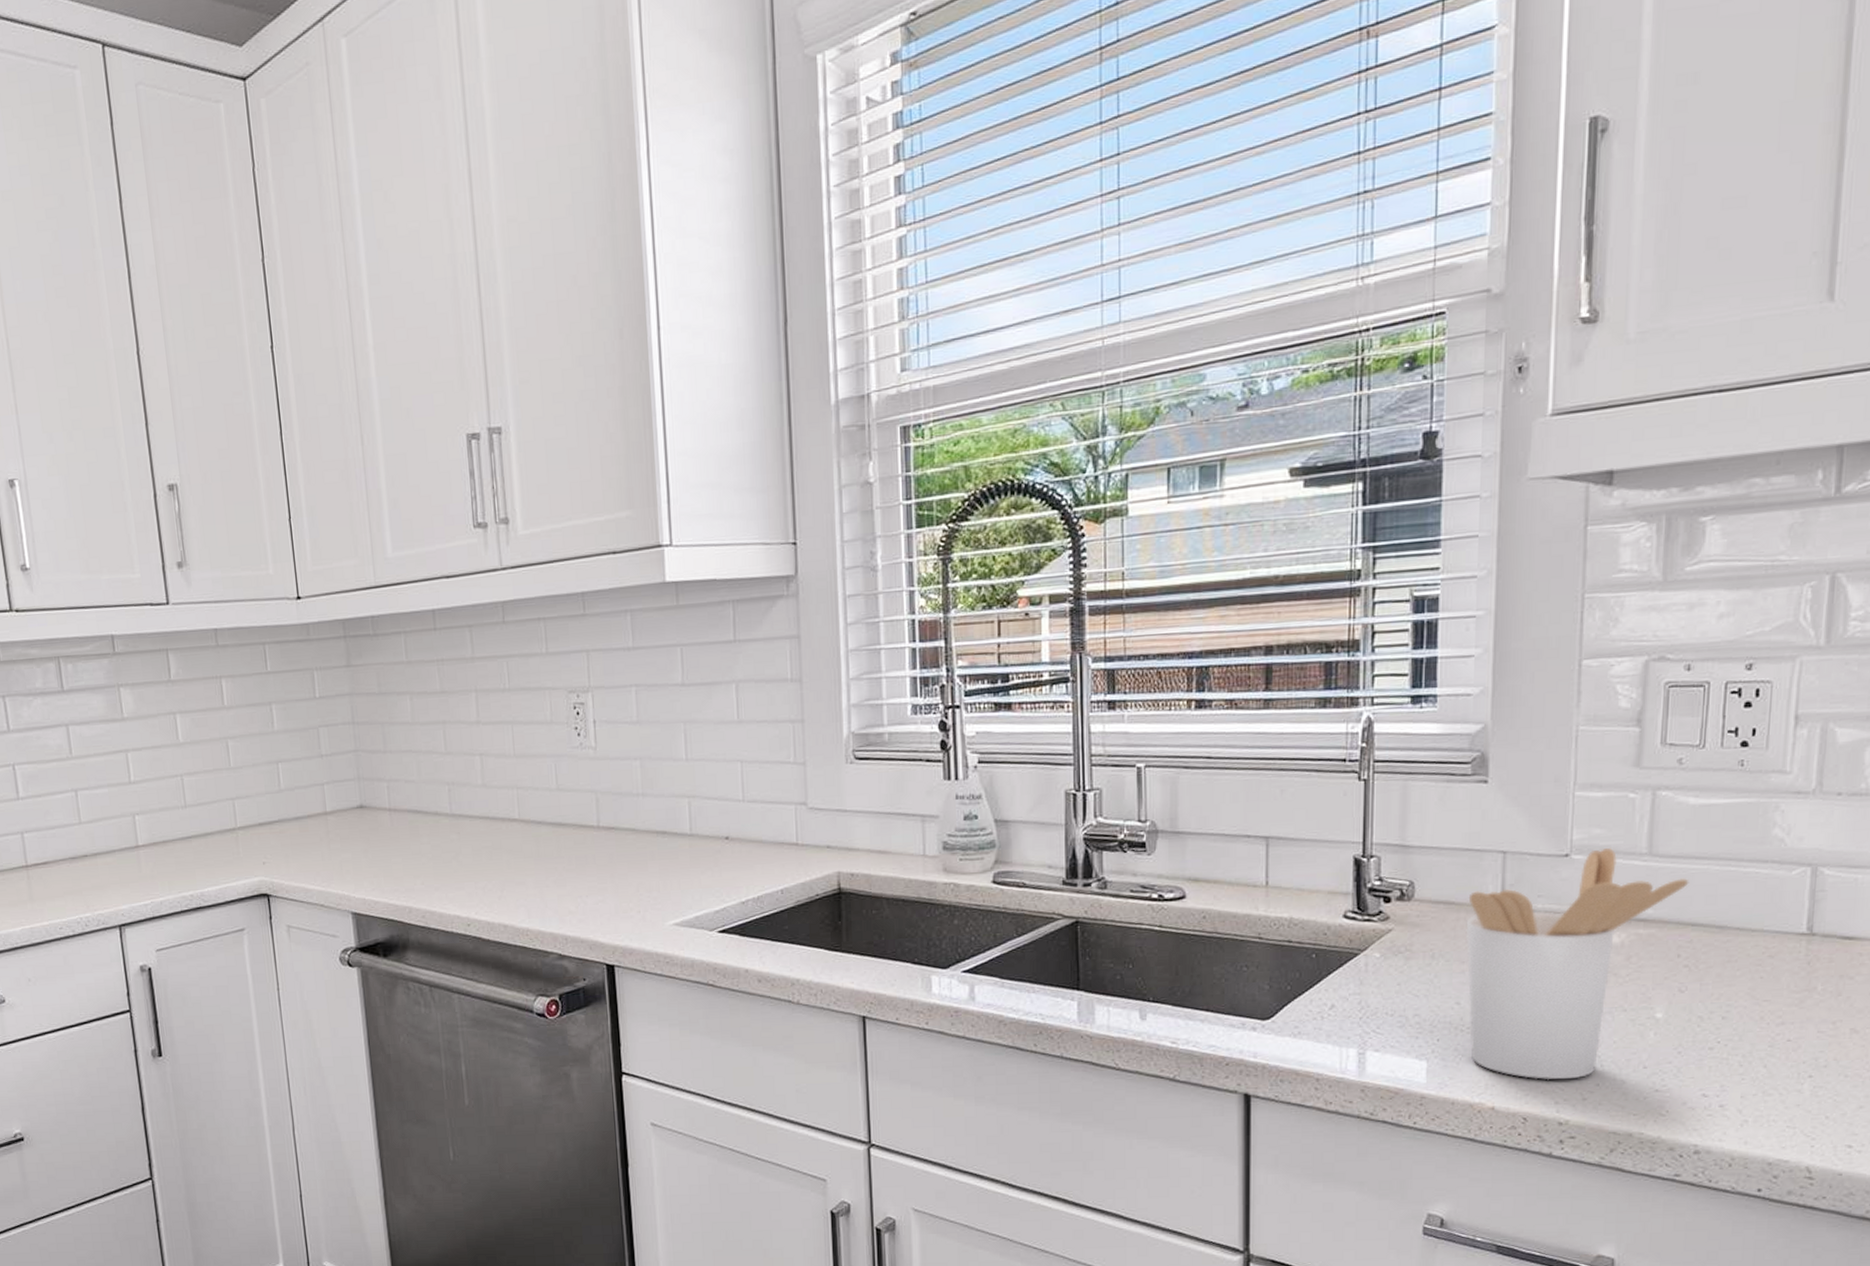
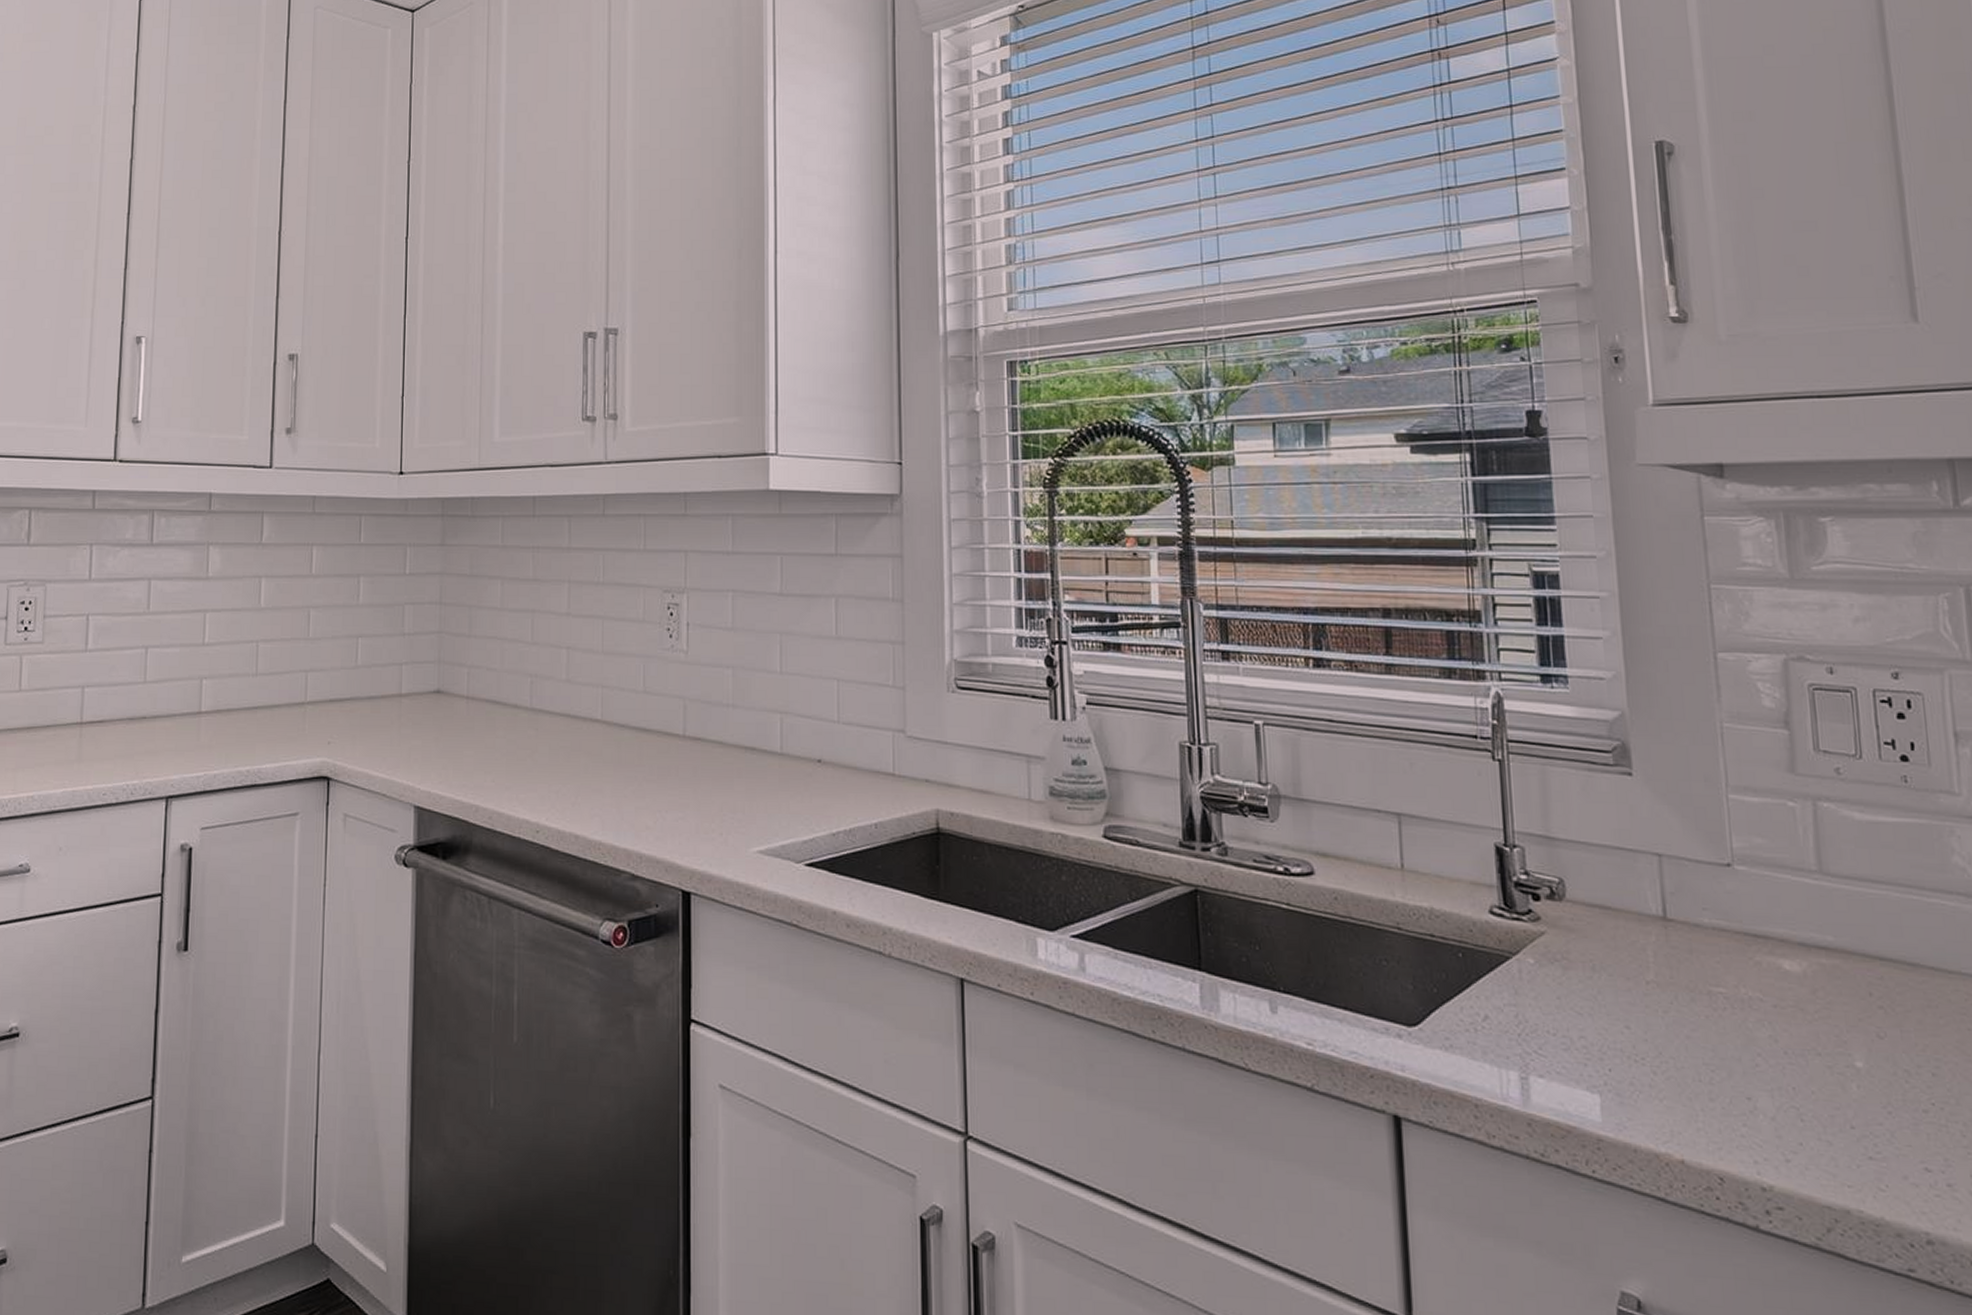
utensil holder: present [1465,848,1689,1080] -> none [1625,861,1869,1134]

